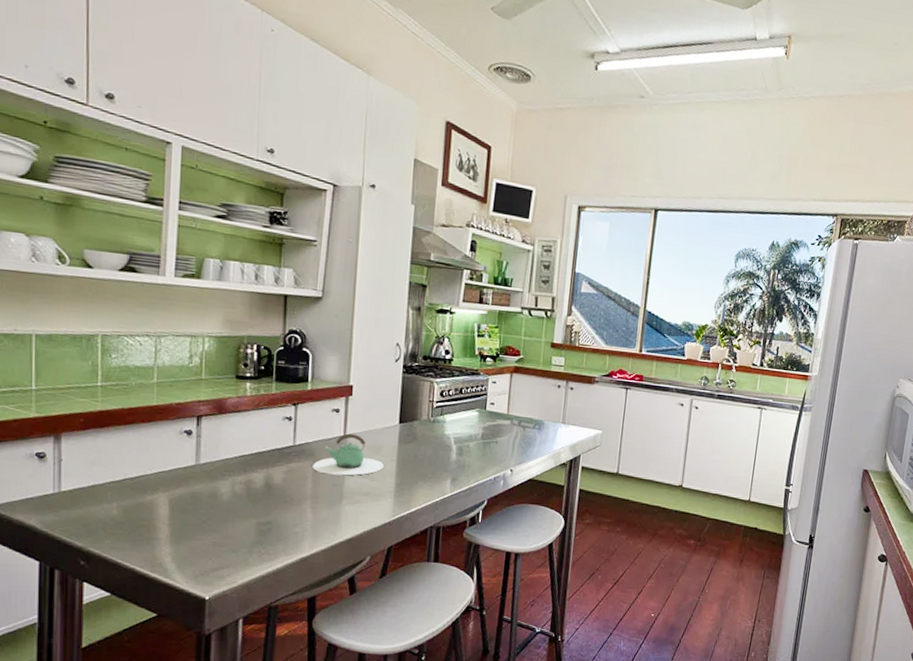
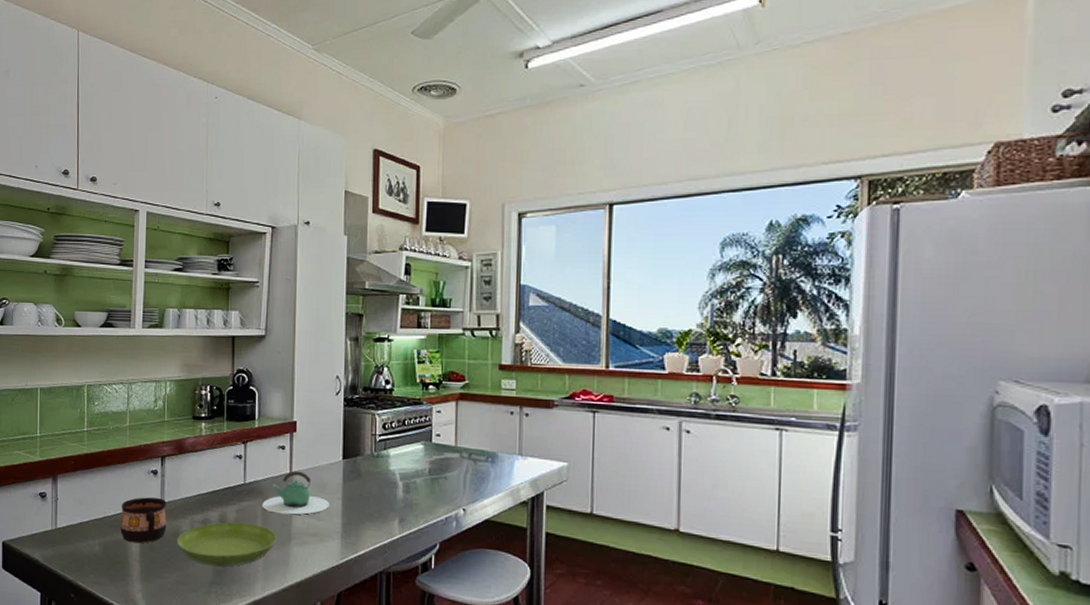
cup: none [145,458,203,506] -> present [120,497,167,544]
saucer: none [215,483,328,527] -> present [177,522,277,567]

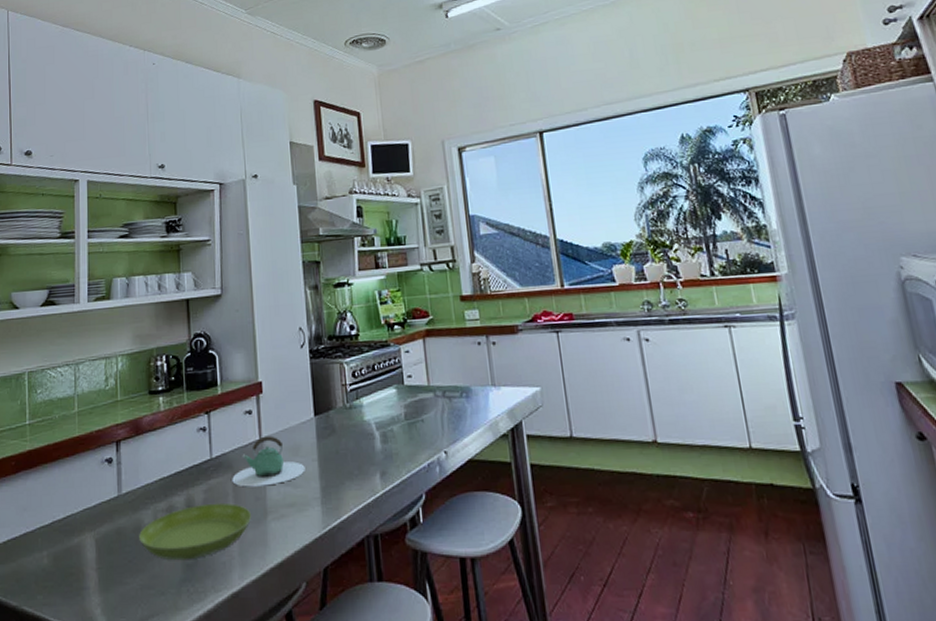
cup: present [120,497,167,544] -> none [72,490,126,548]

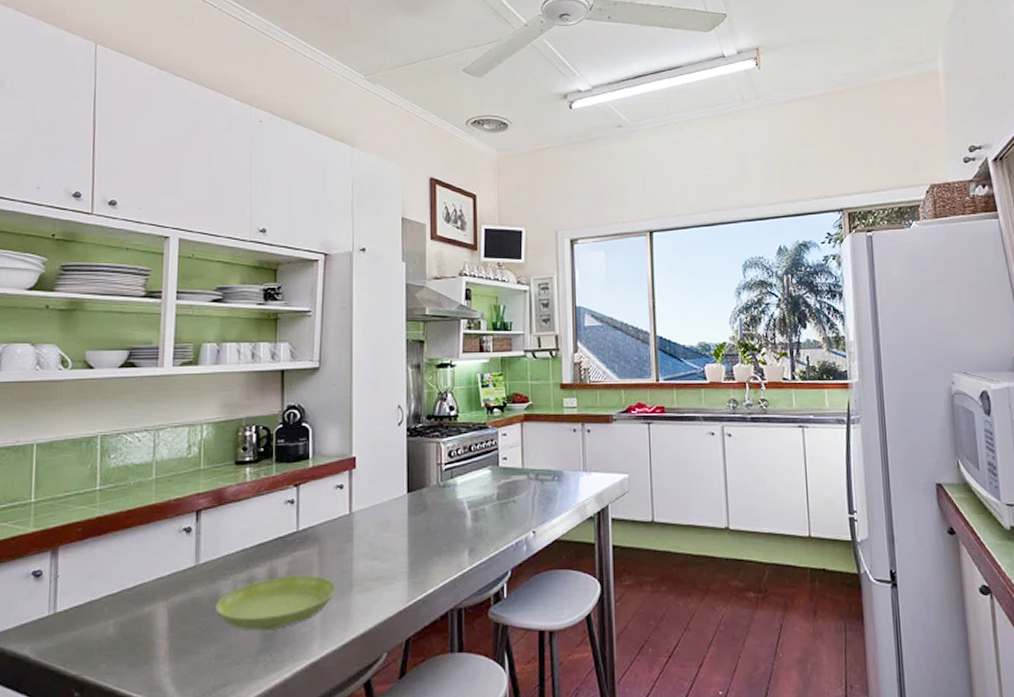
teapot: present [232,435,305,487] -> none [318,510,394,560]

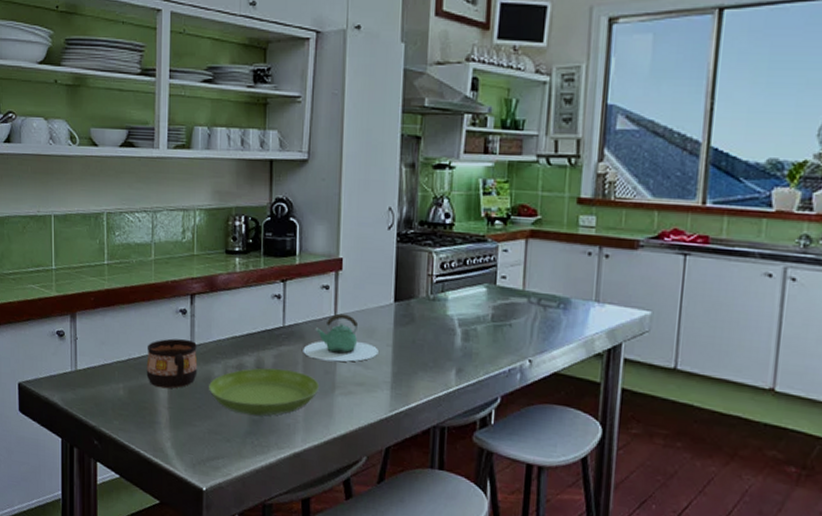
cup: none [142,560,203,618] -> present [146,338,198,389]
teapot: none [318,510,394,560] -> present [303,313,379,362]

